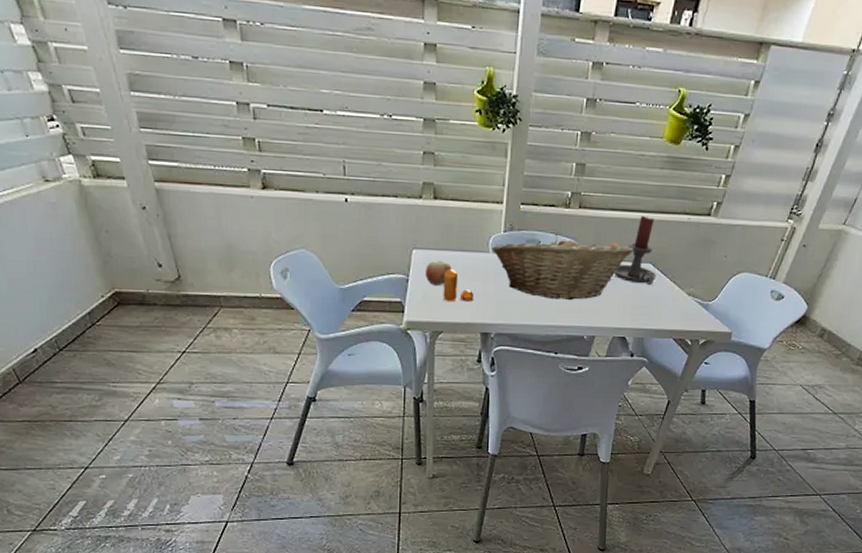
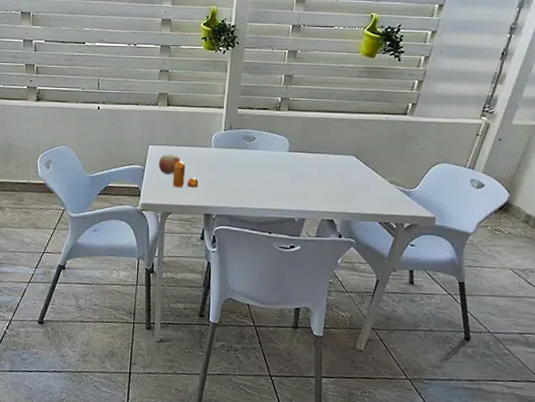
fruit basket: present [491,234,634,300] -> none [213,132,338,187]
candle holder: present [614,215,657,286] -> none [320,115,360,175]

